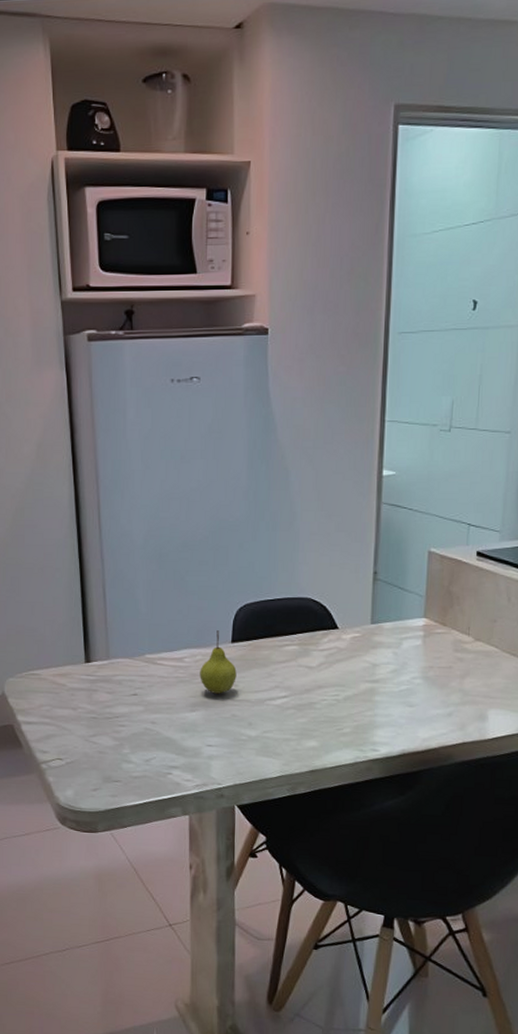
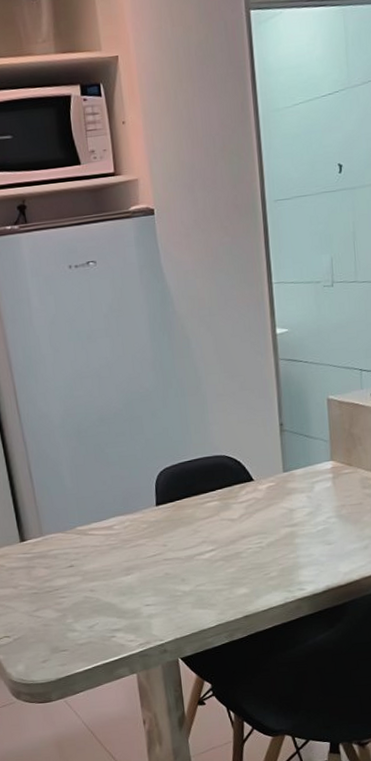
fruit: present [200,630,237,694] -> none [130,496,165,556]

